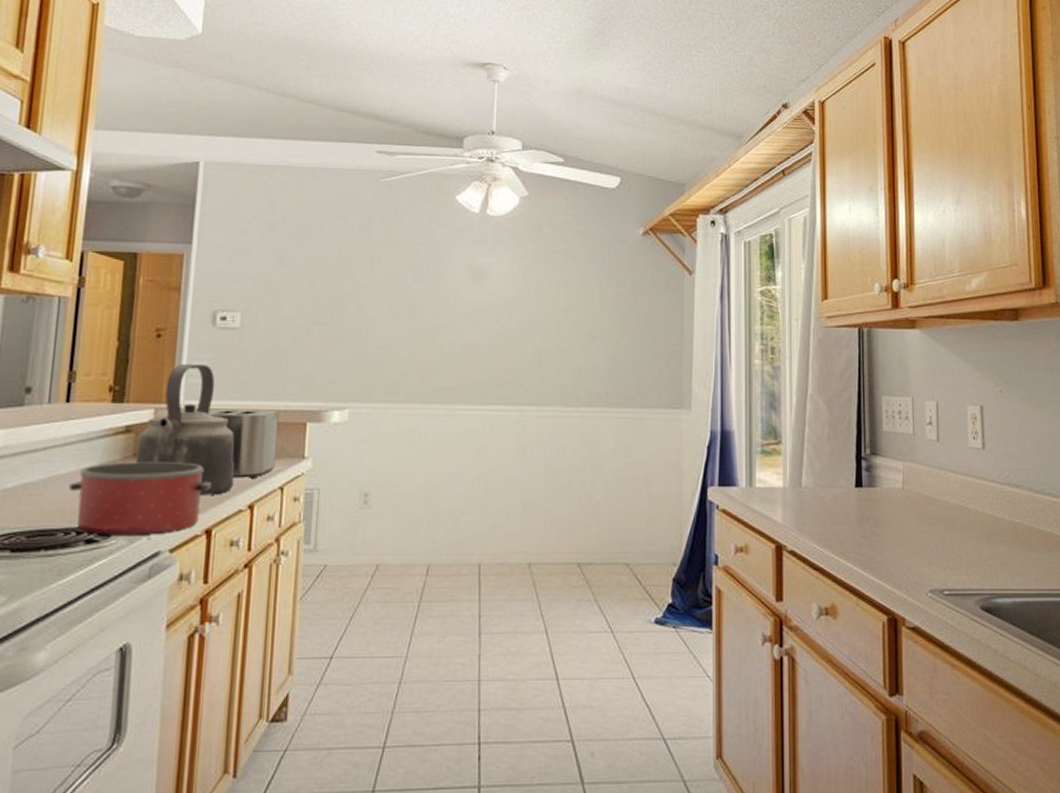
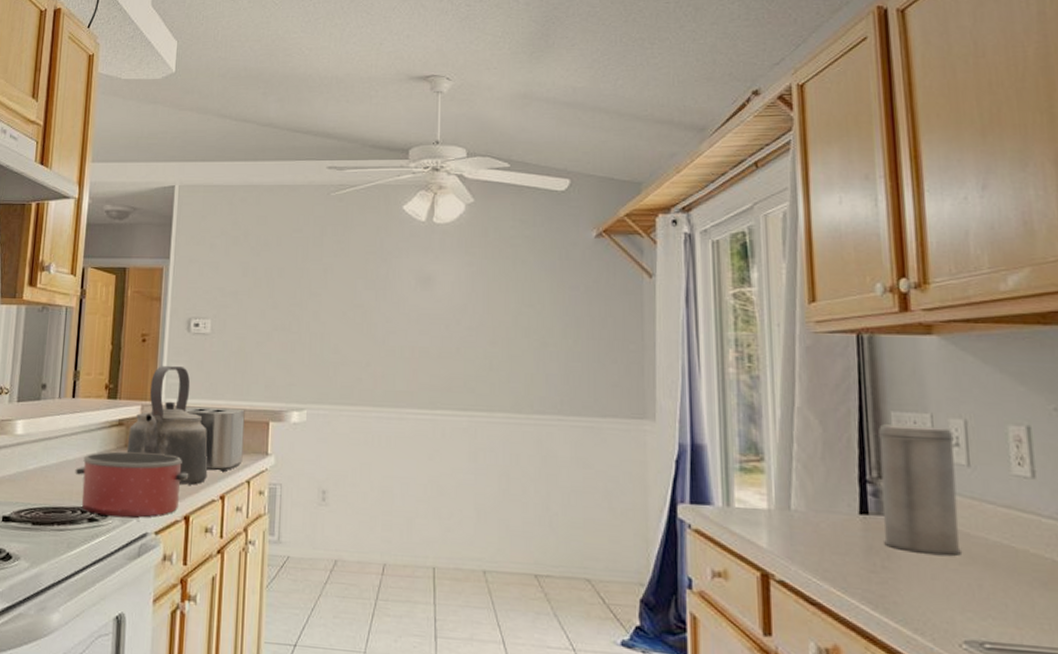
canister: none [871,407,930,519] -> present [877,424,961,556]

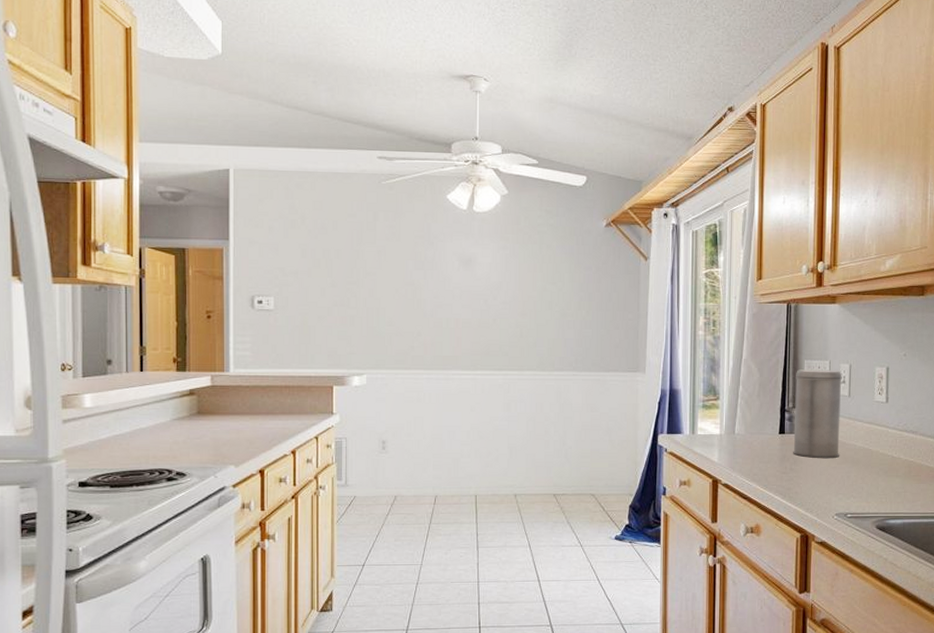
cooking pot: present [75,451,189,518] -> none [149,418,262,474]
kettle: present [126,366,208,486] -> none [199,340,279,444]
toaster: present [185,406,245,472] -> none [254,375,310,430]

